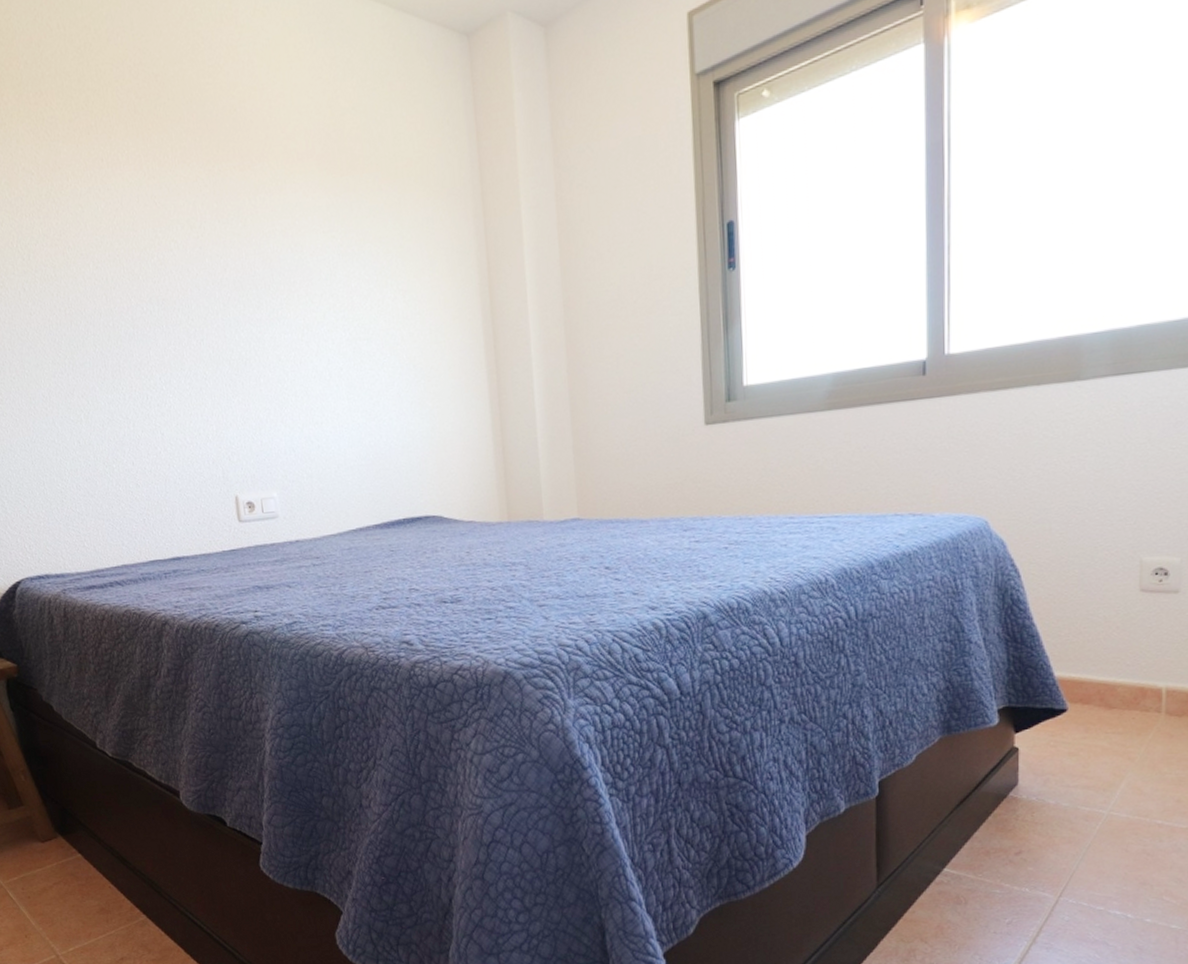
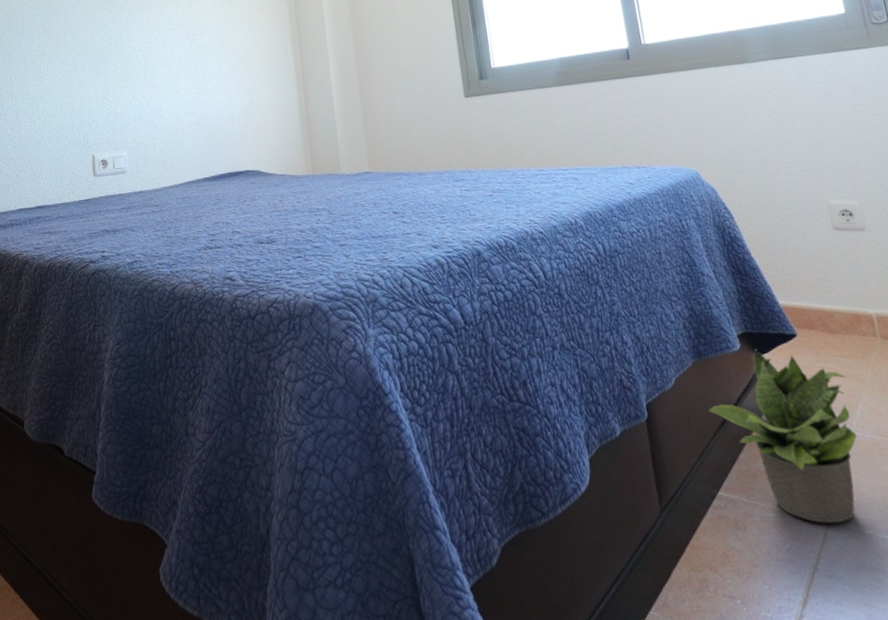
potted plant: none [948,724,1114,900] -> present [708,349,857,524]

